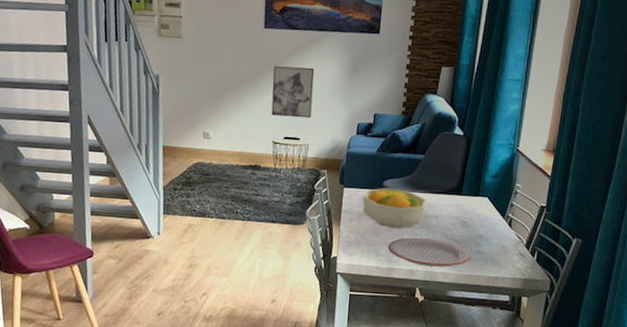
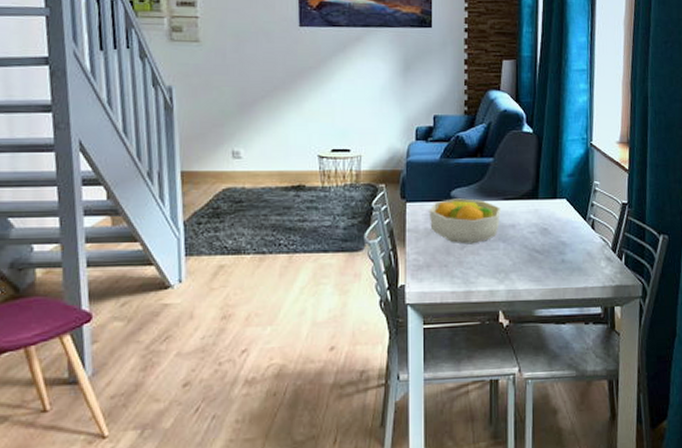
wall art: present [271,66,315,119] -> none [313,68,362,126]
plate: present [387,237,471,267] -> none [462,251,556,284]

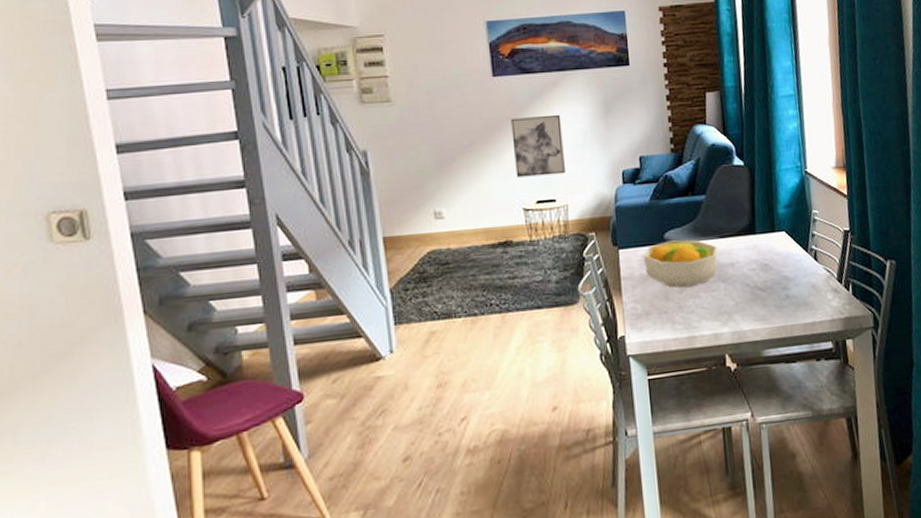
wall art: none [313,68,362,126] -> present [511,114,565,178]

